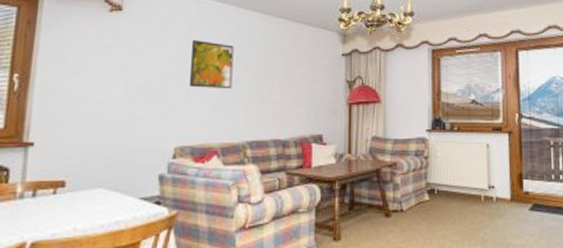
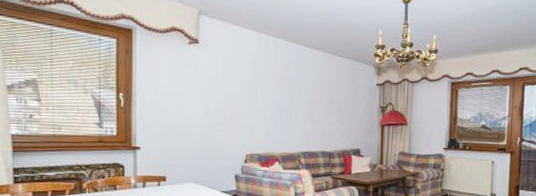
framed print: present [189,40,234,88] -> none [254,70,289,110]

